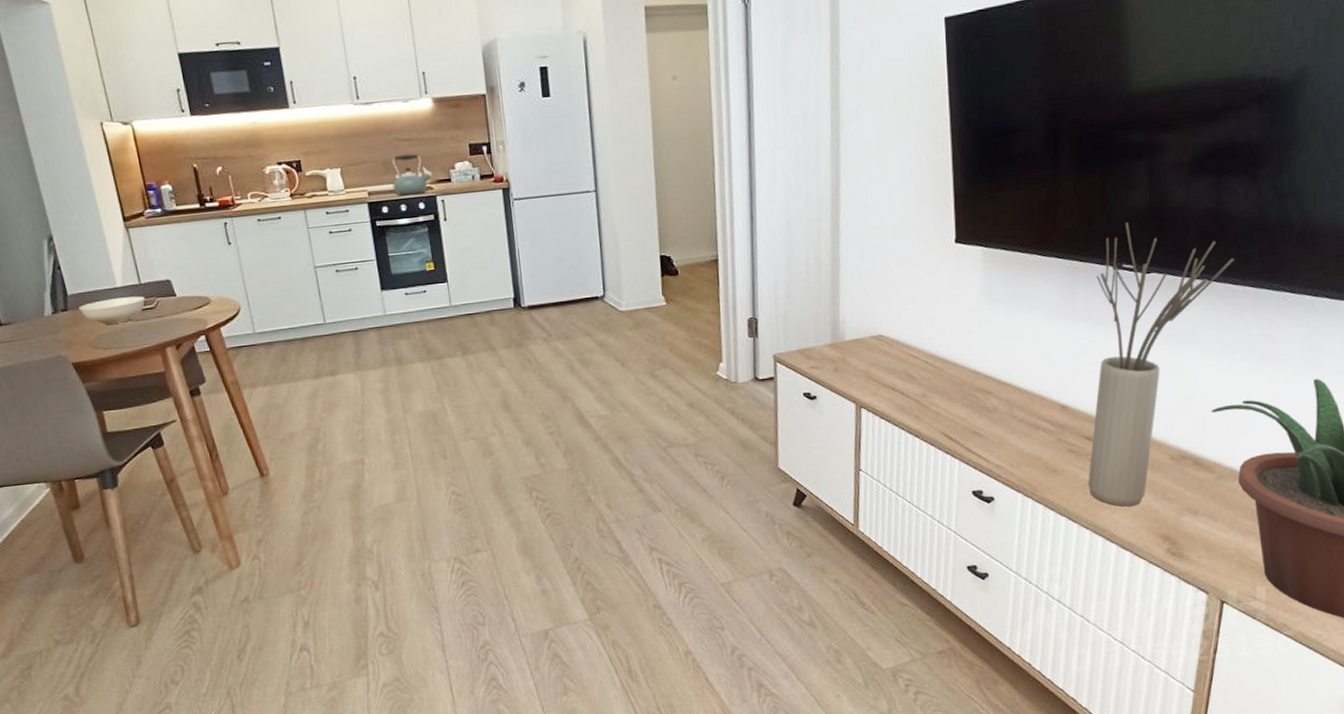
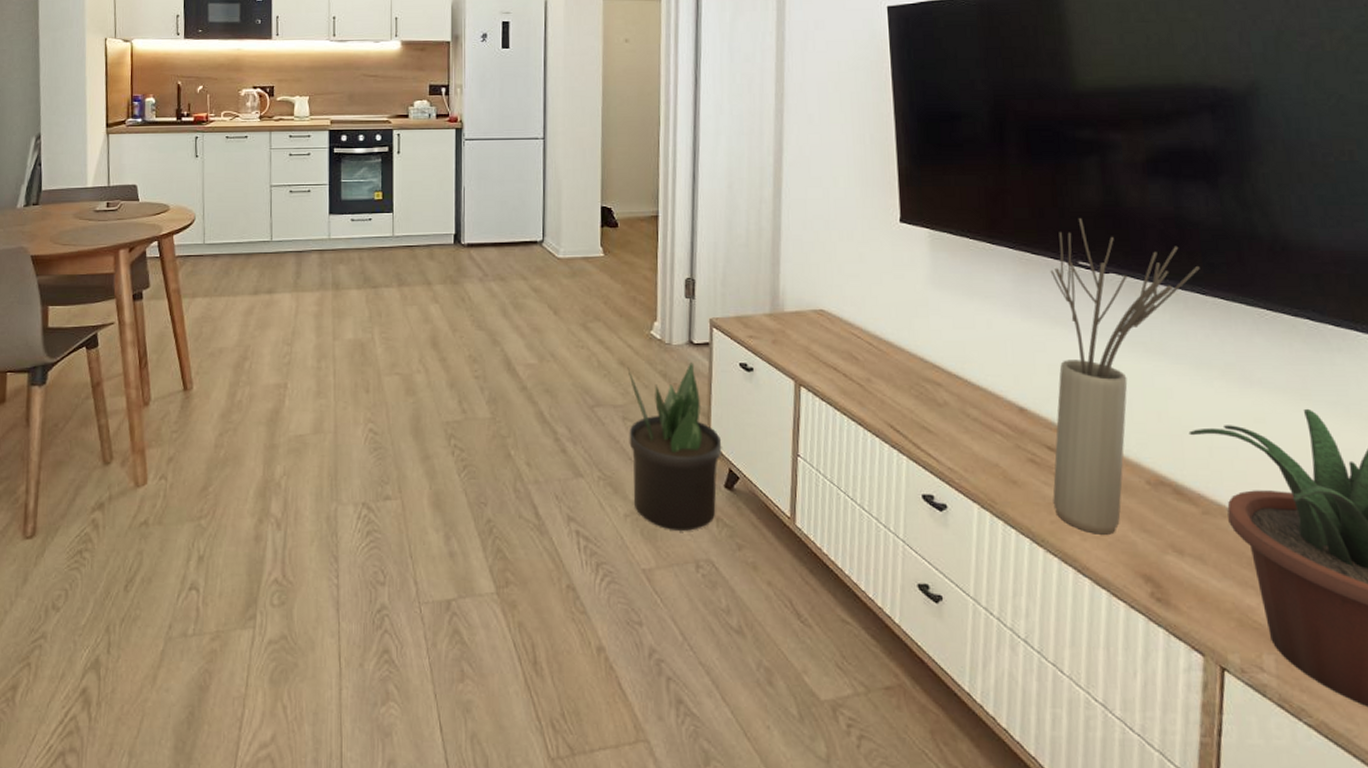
bowl: present [79,296,146,325] -> none [49,197,111,221]
kettle: present [392,153,433,196] -> none [354,89,393,127]
planter: none [696,396,789,548] -> present [627,361,721,531]

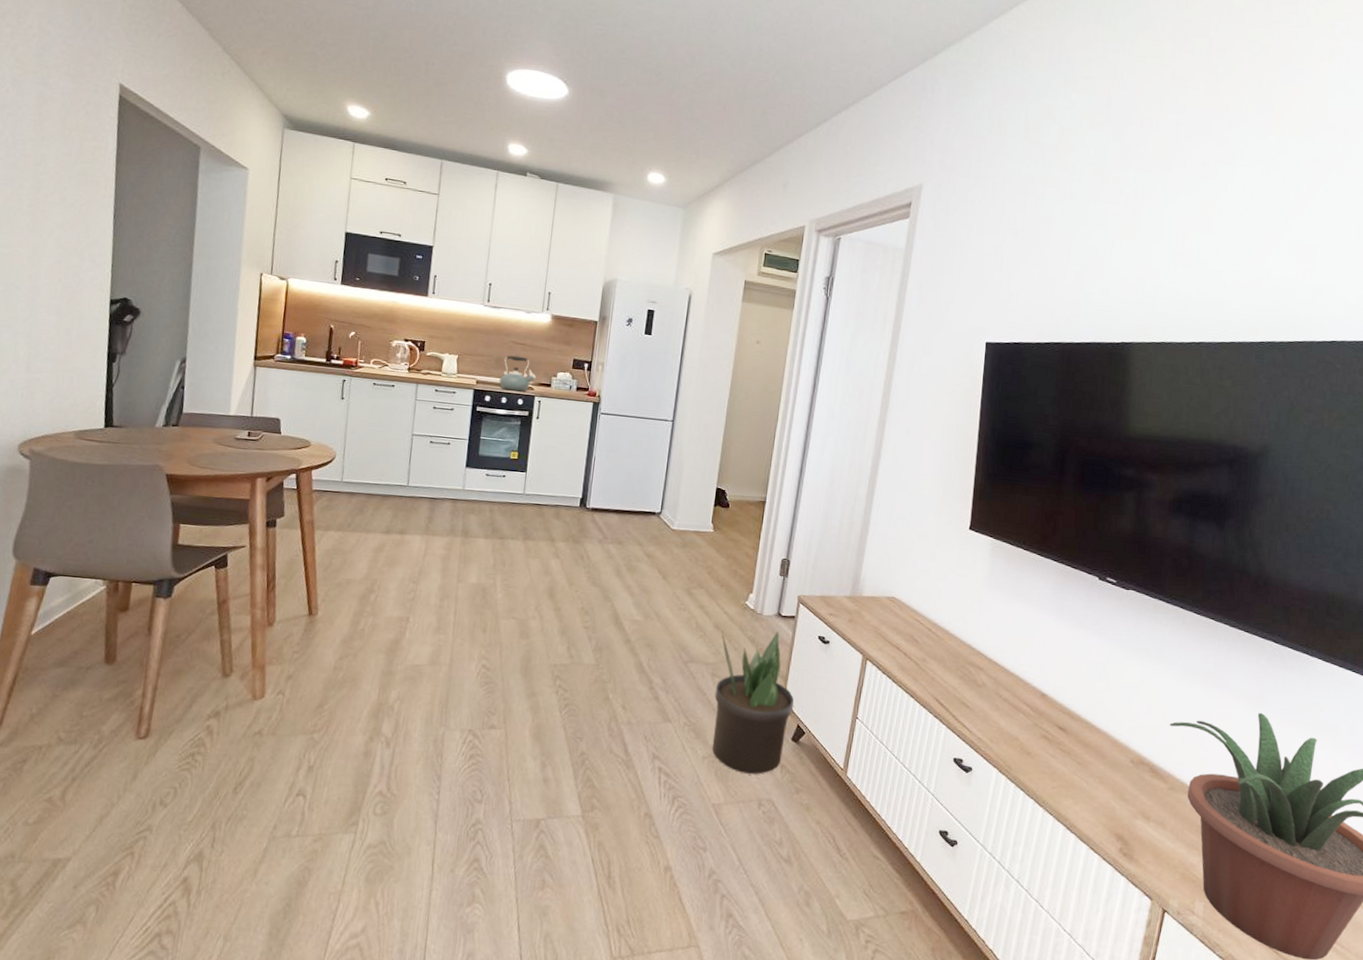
kettle: none [354,89,393,127] -> present [499,355,537,392]
vase: present [1050,218,1200,535] -> none [1056,542,1200,801]

